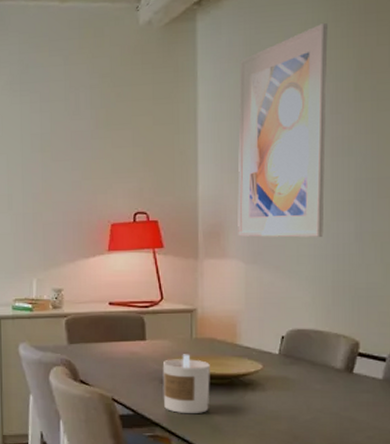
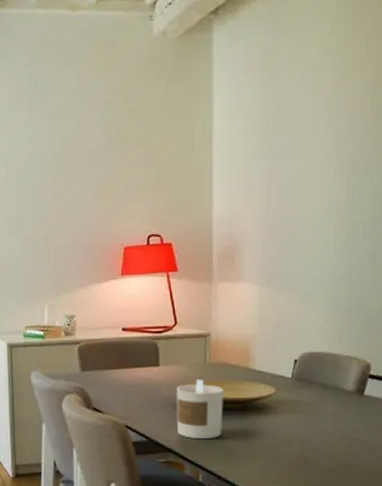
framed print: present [238,23,328,238] -> none [253,35,347,259]

